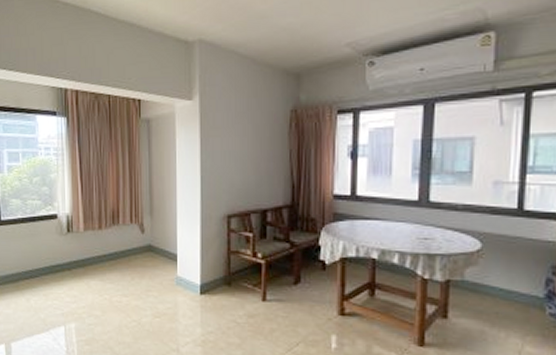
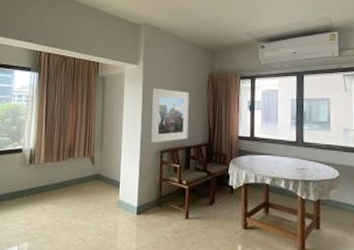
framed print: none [214,131,263,205] -> present [151,88,189,143]

